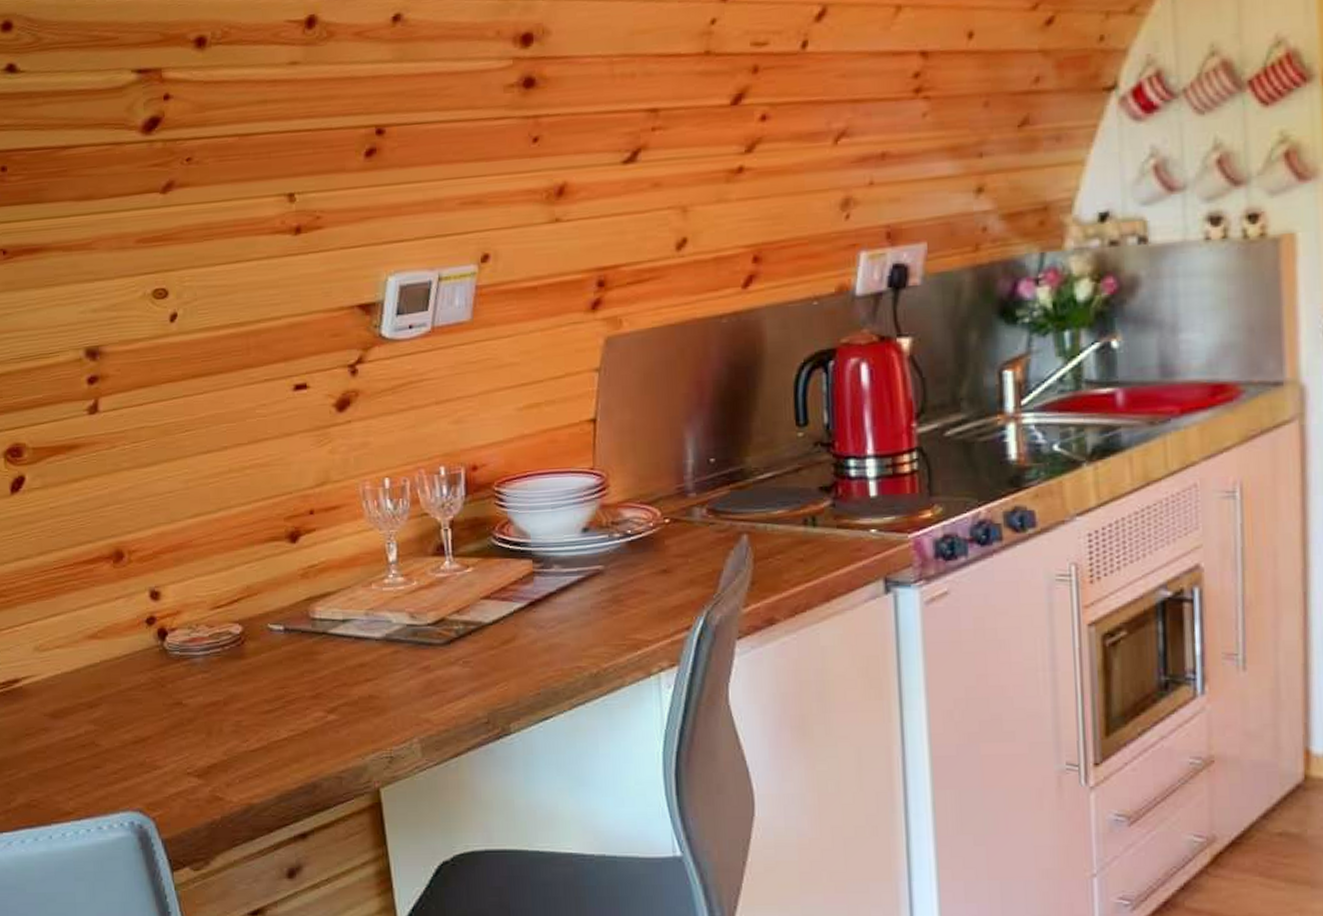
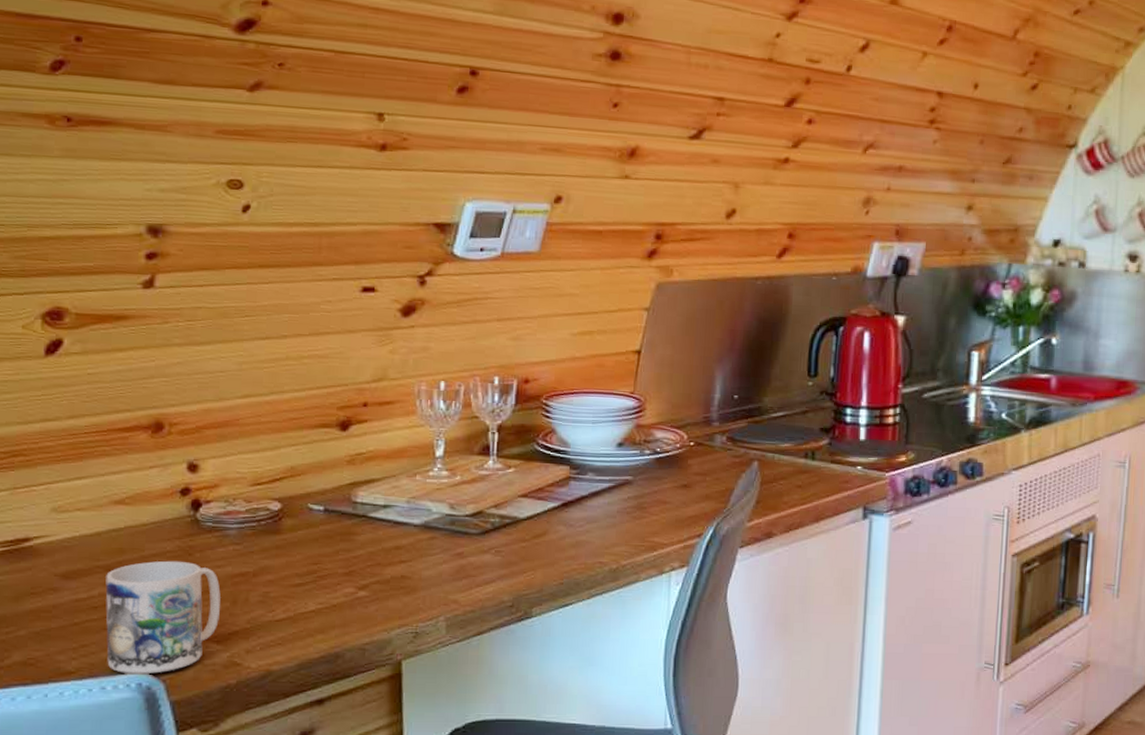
mug: none [89,693,197,813] -> present [105,560,221,675]

